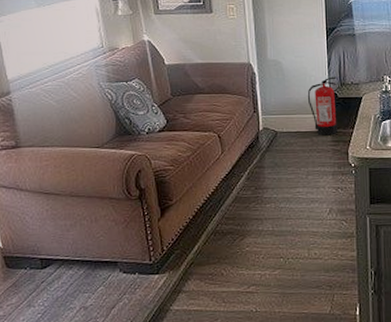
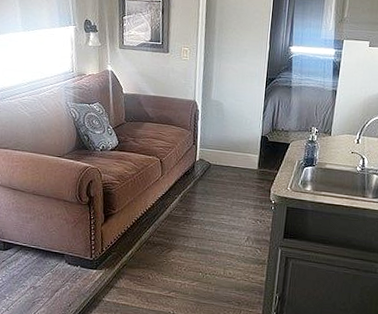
fire extinguisher: present [307,76,337,136] -> none [241,122,270,174]

